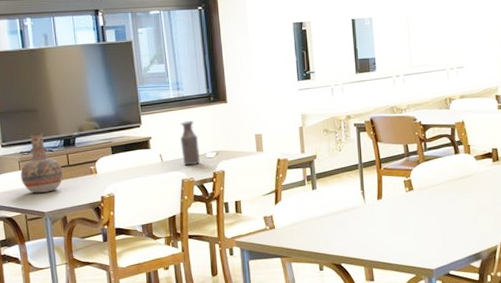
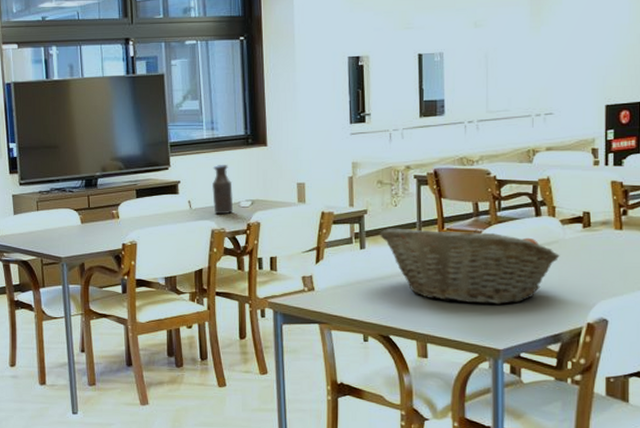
vase: present [20,133,63,194] -> none [38,172,83,237]
fruit basket: none [328,167,476,232] -> present [380,228,560,305]

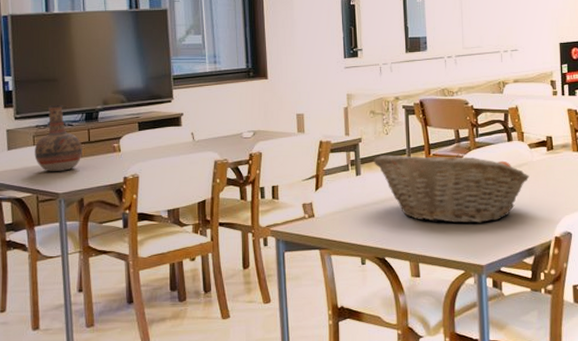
vase: none [38,172,83,237] -> present [34,105,83,172]
bottle: present [212,165,234,214] -> none [215,97,236,145]

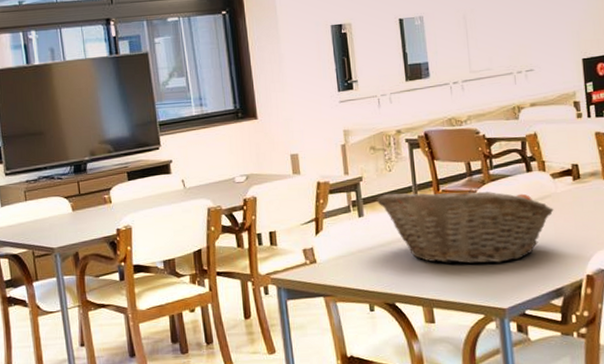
vase: present [34,105,83,172] -> none [27,158,74,227]

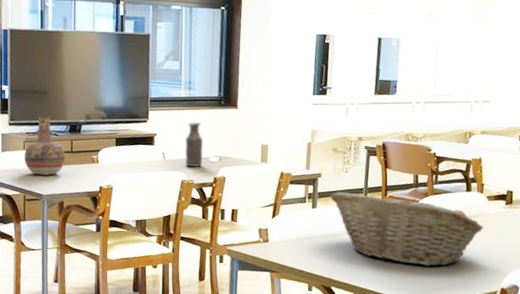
vase: none [27,158,74,227] -> present [24,115,66,176]
bottle: none [204,141,229,191] -> present [185,122,204,167]

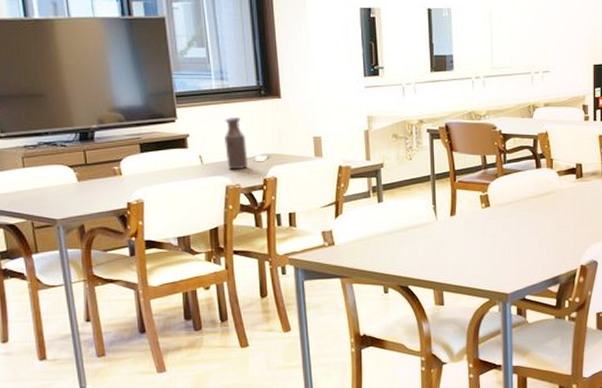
vase: present [24,115,66,176] -> none [25,123,80,197]
fruit basket: present [330,191,484,267] -> none [396,180,557,252]

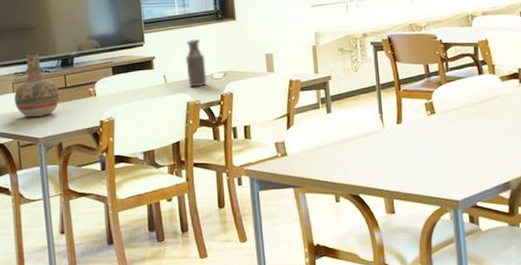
vase: none [25,123,80,197] -> present [14,52,60,118]

